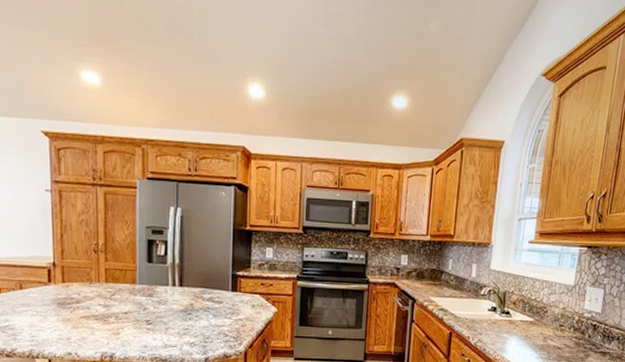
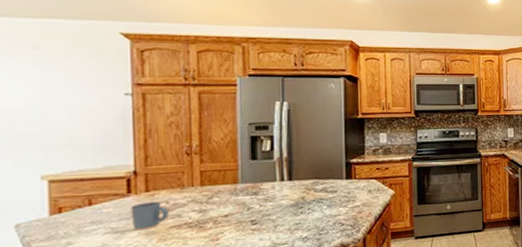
mug: none [51,292,80,317] -> present [130,201,169,231]

